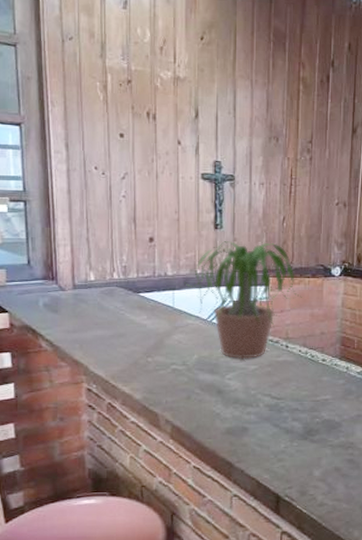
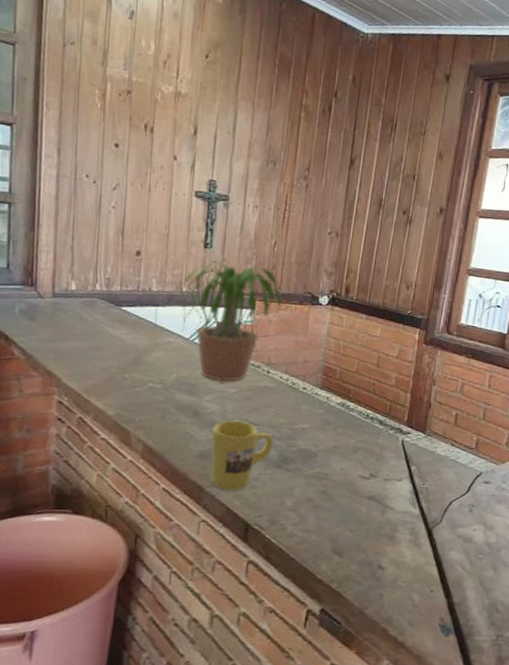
mug: none [237,396,297,465] -> present [211,420,274,491]

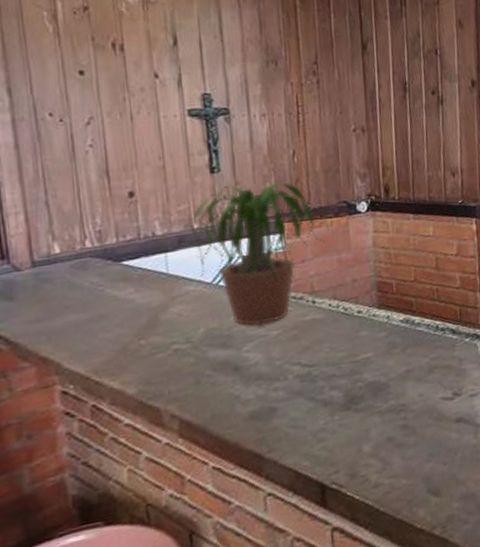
mug: present [211,420,274,491] -> none [260,365,336,452]

